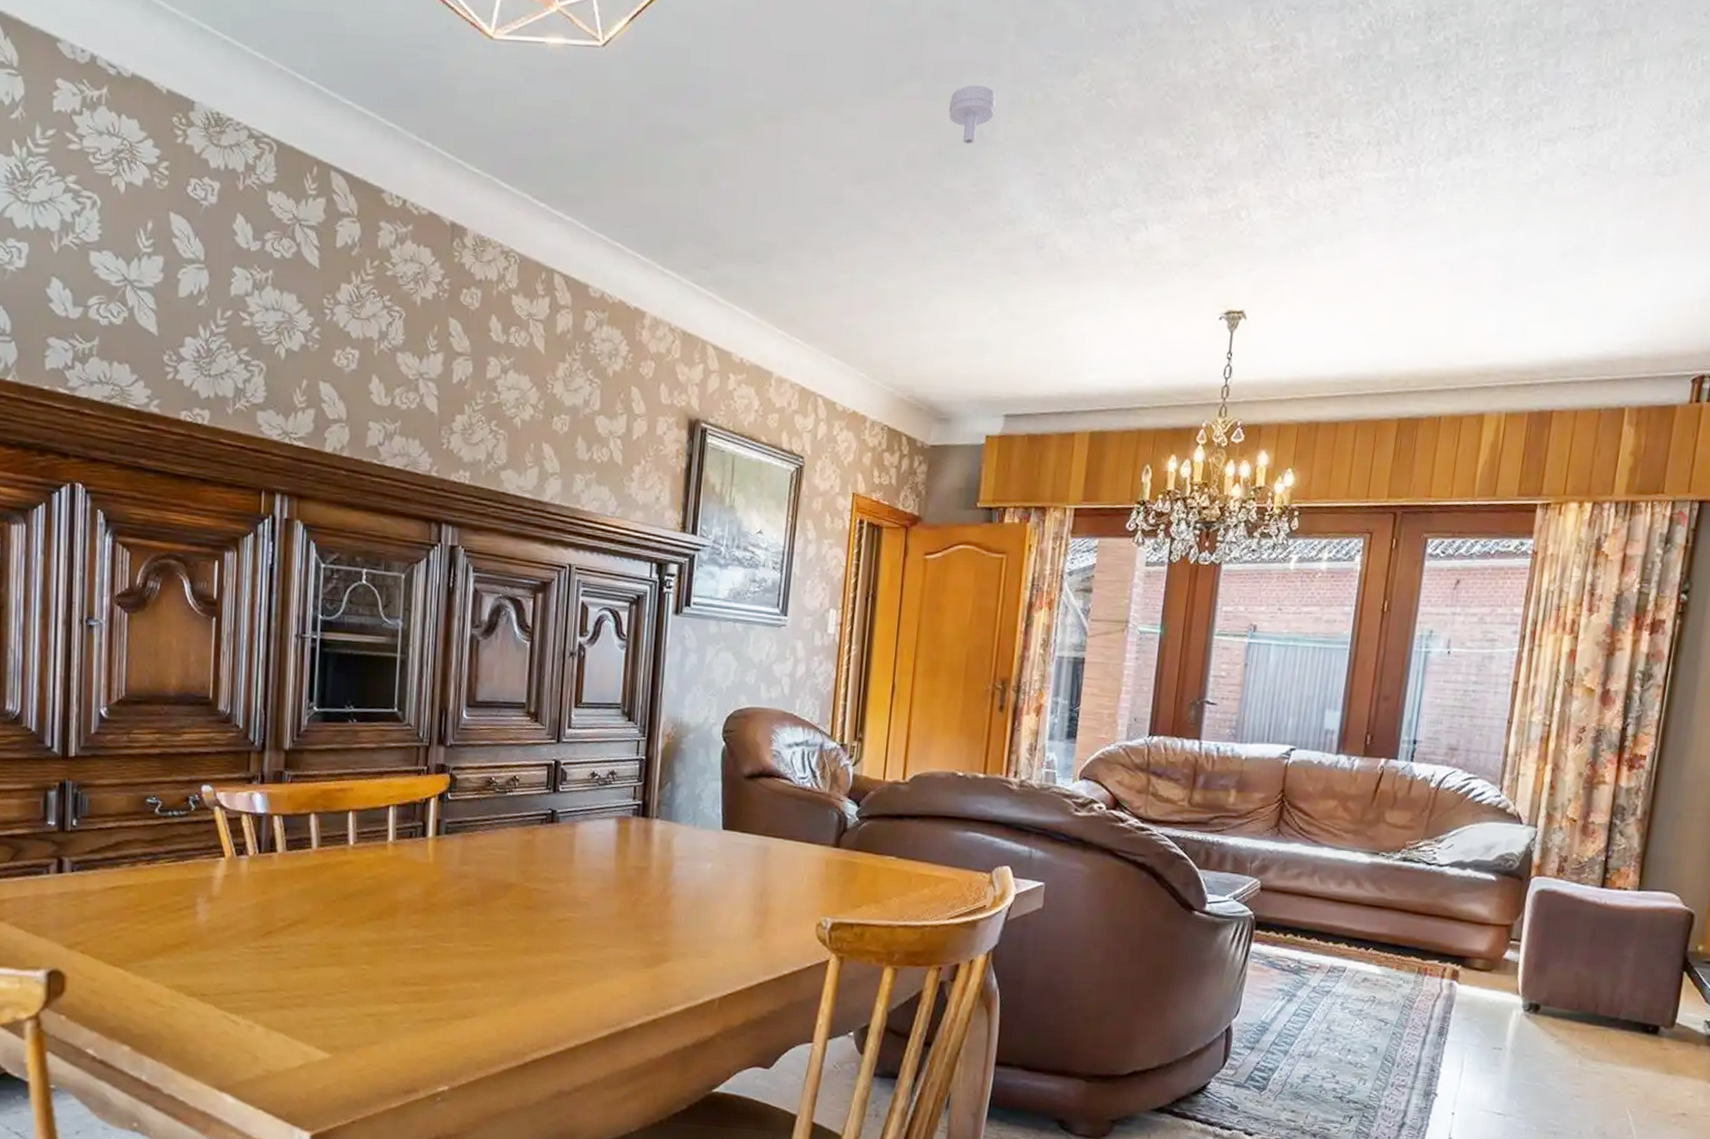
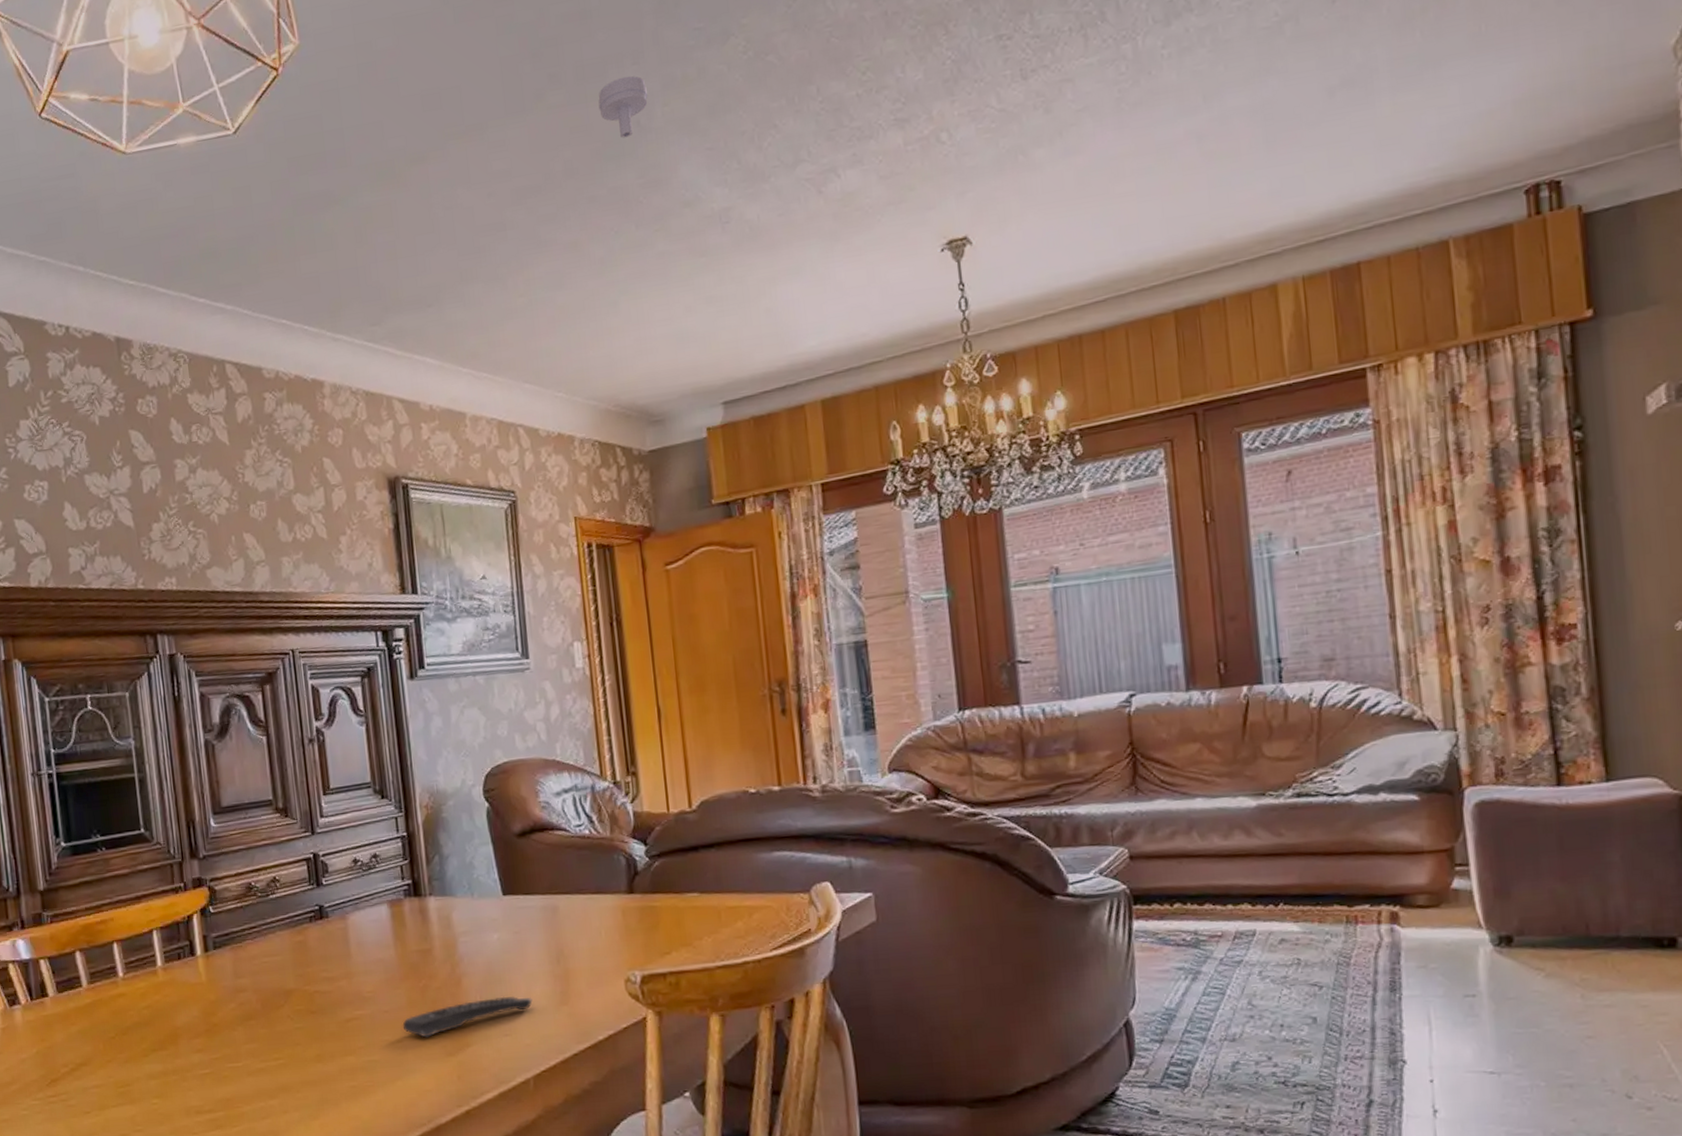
remote control: none [609,921,732,948] -> present [402,996,533,1038]

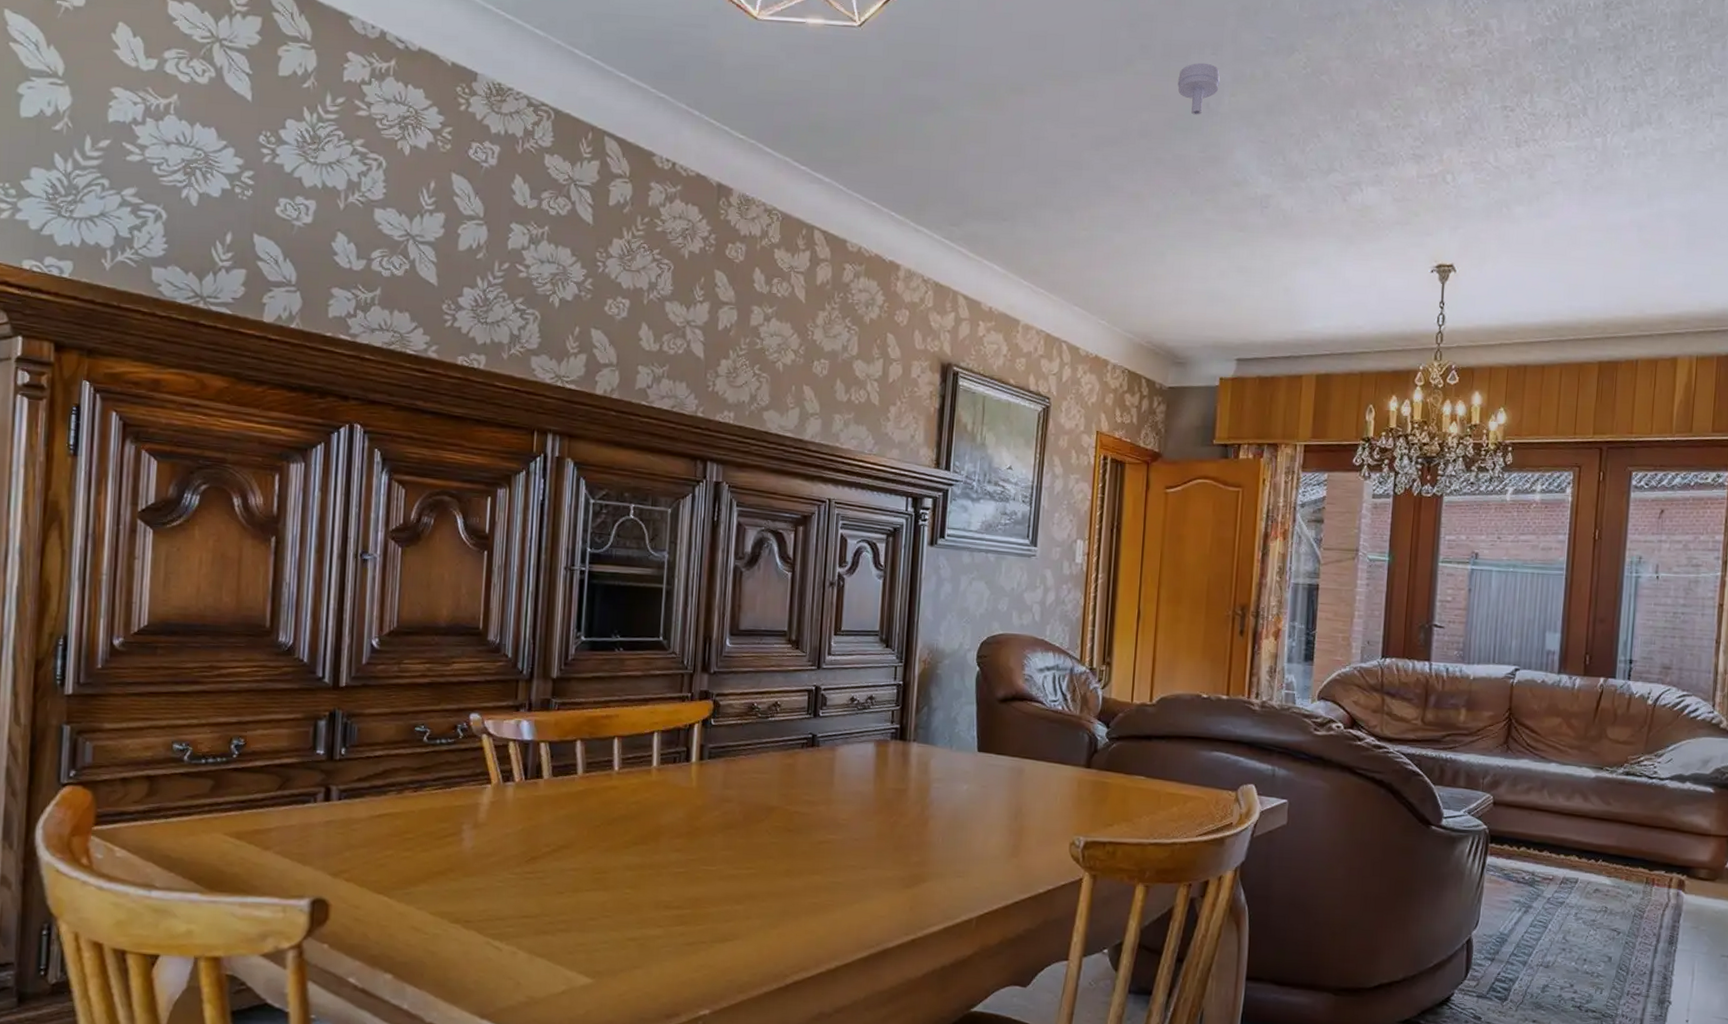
remote control: present [402,996,533,1038] -> none [868,841,988,869]

